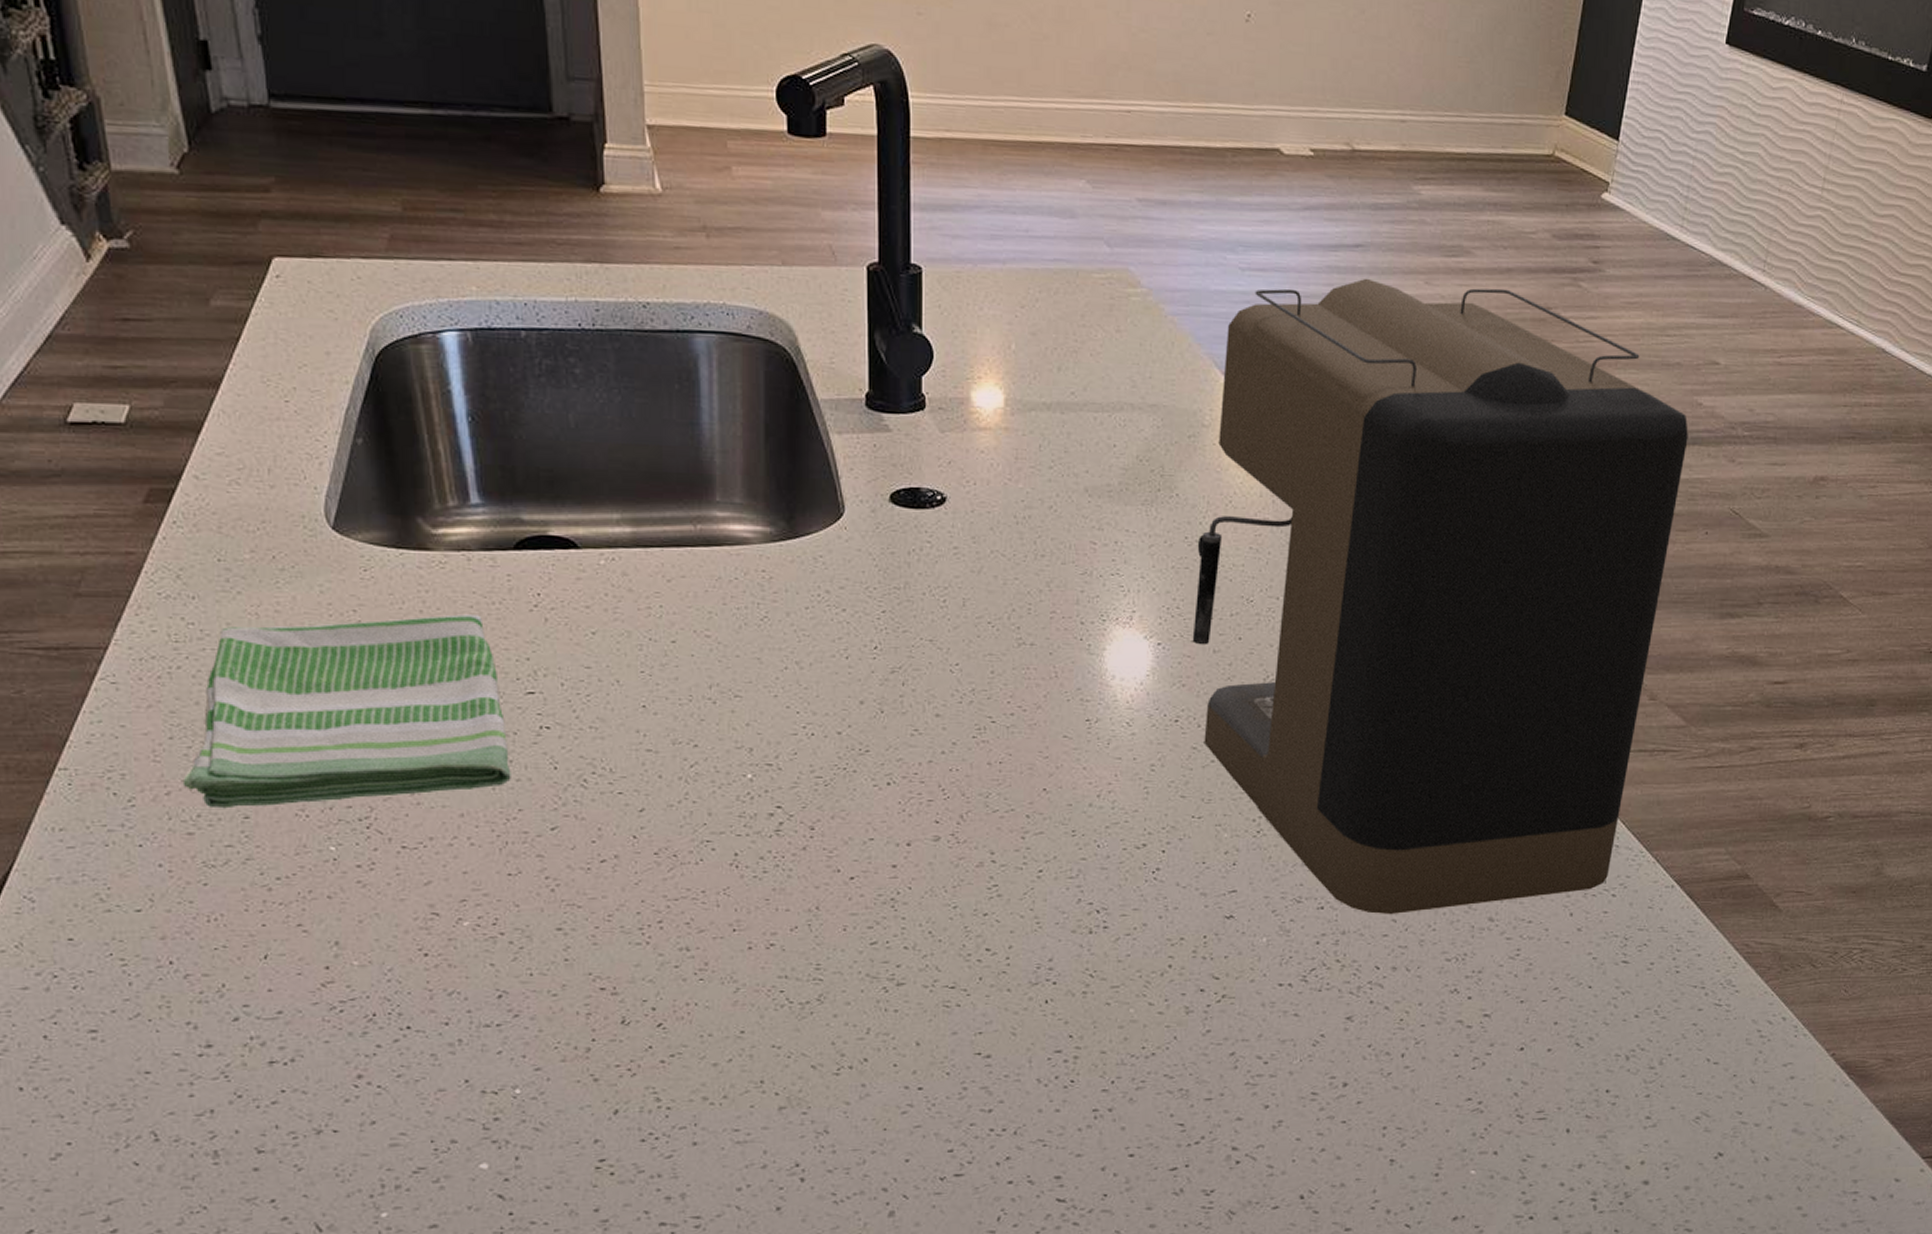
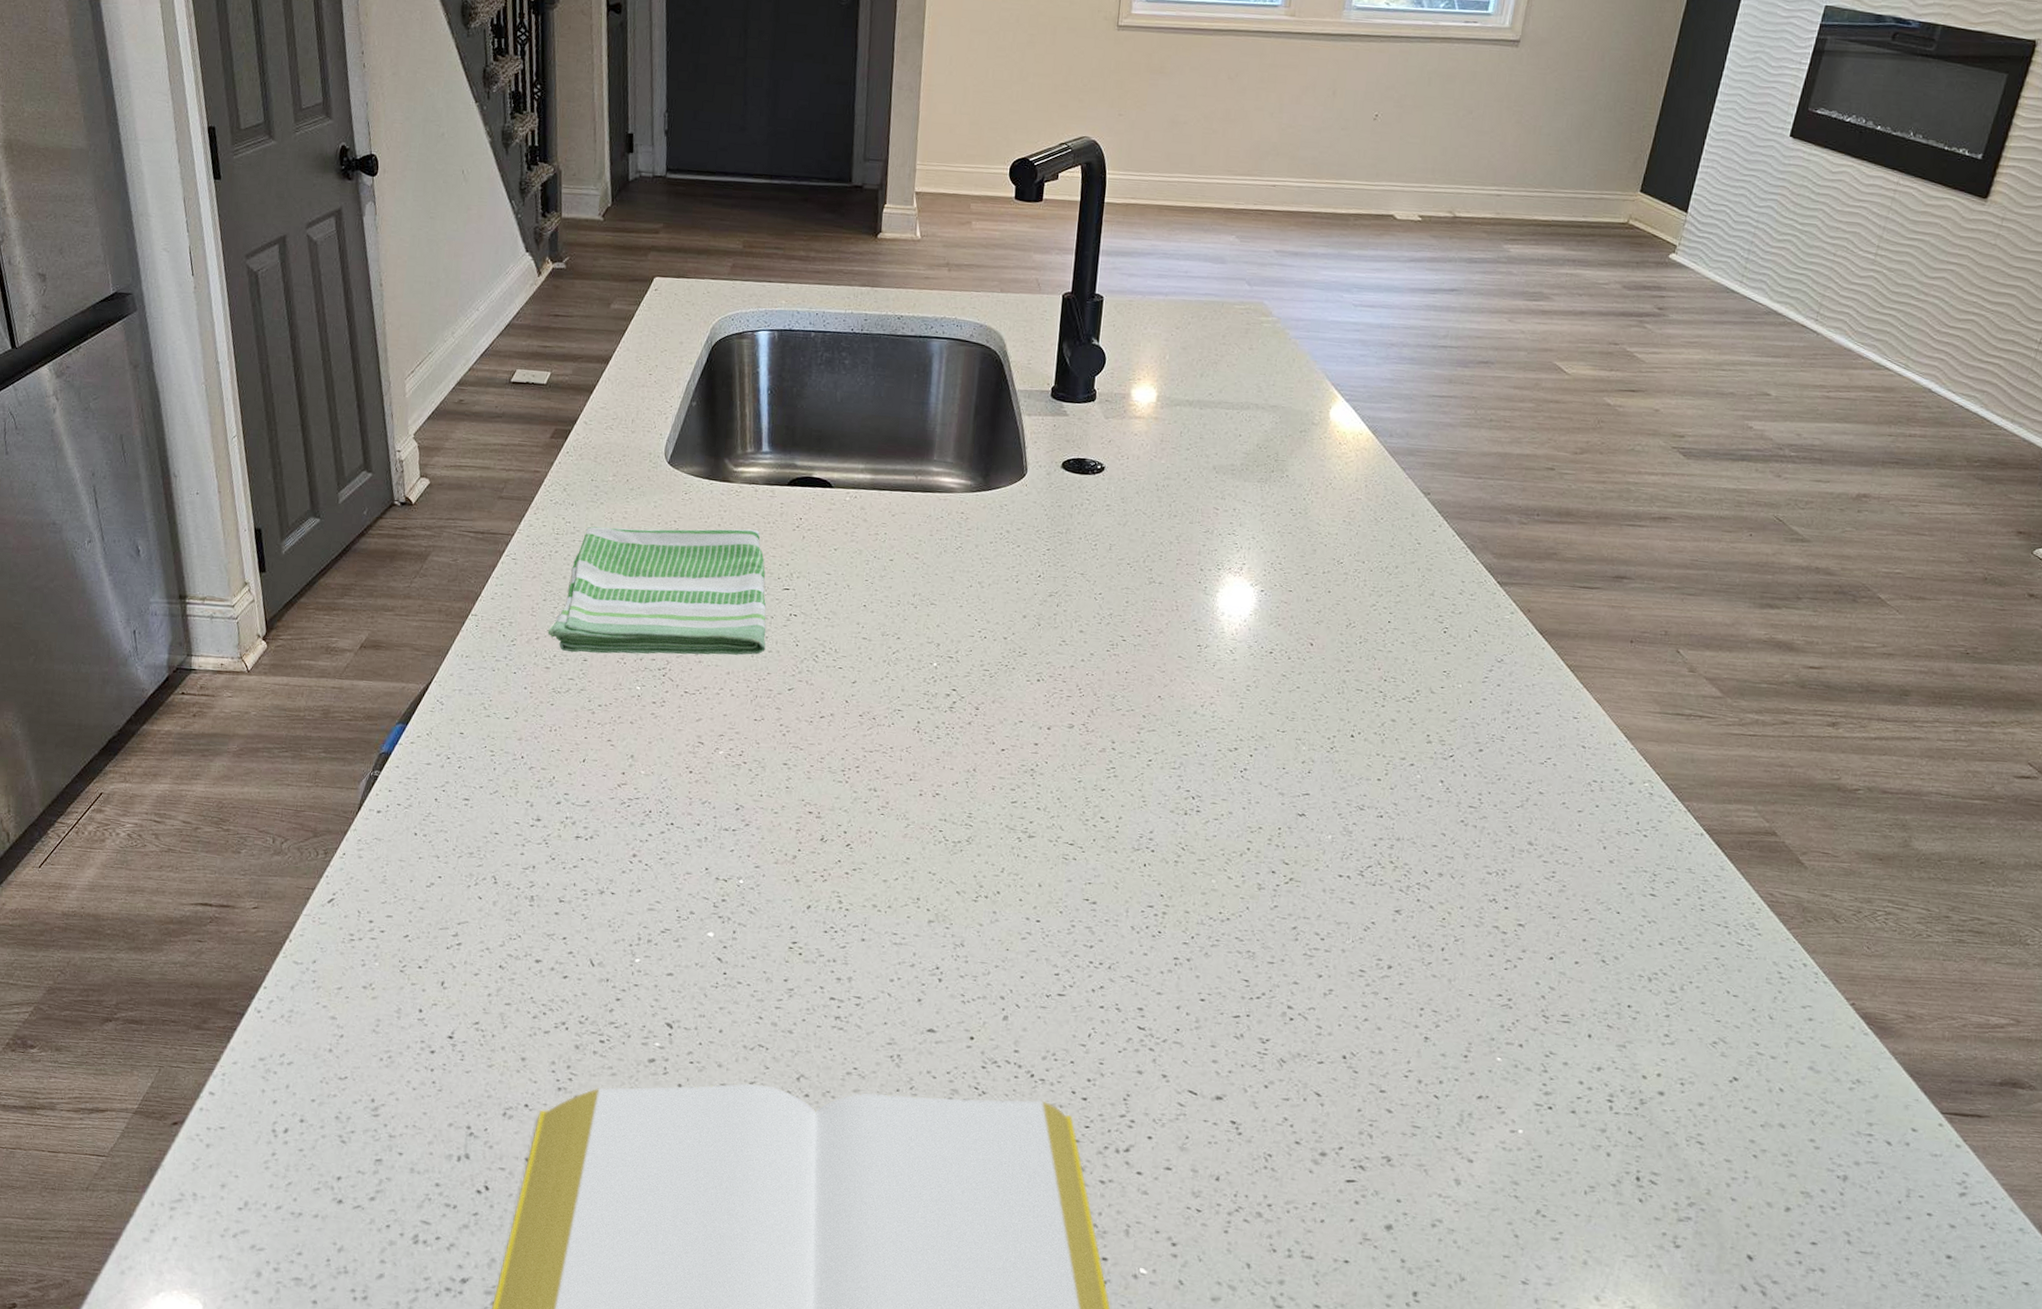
coffee maker: present [1192,278,1688,914] -> none [1289,315,1738,830]

